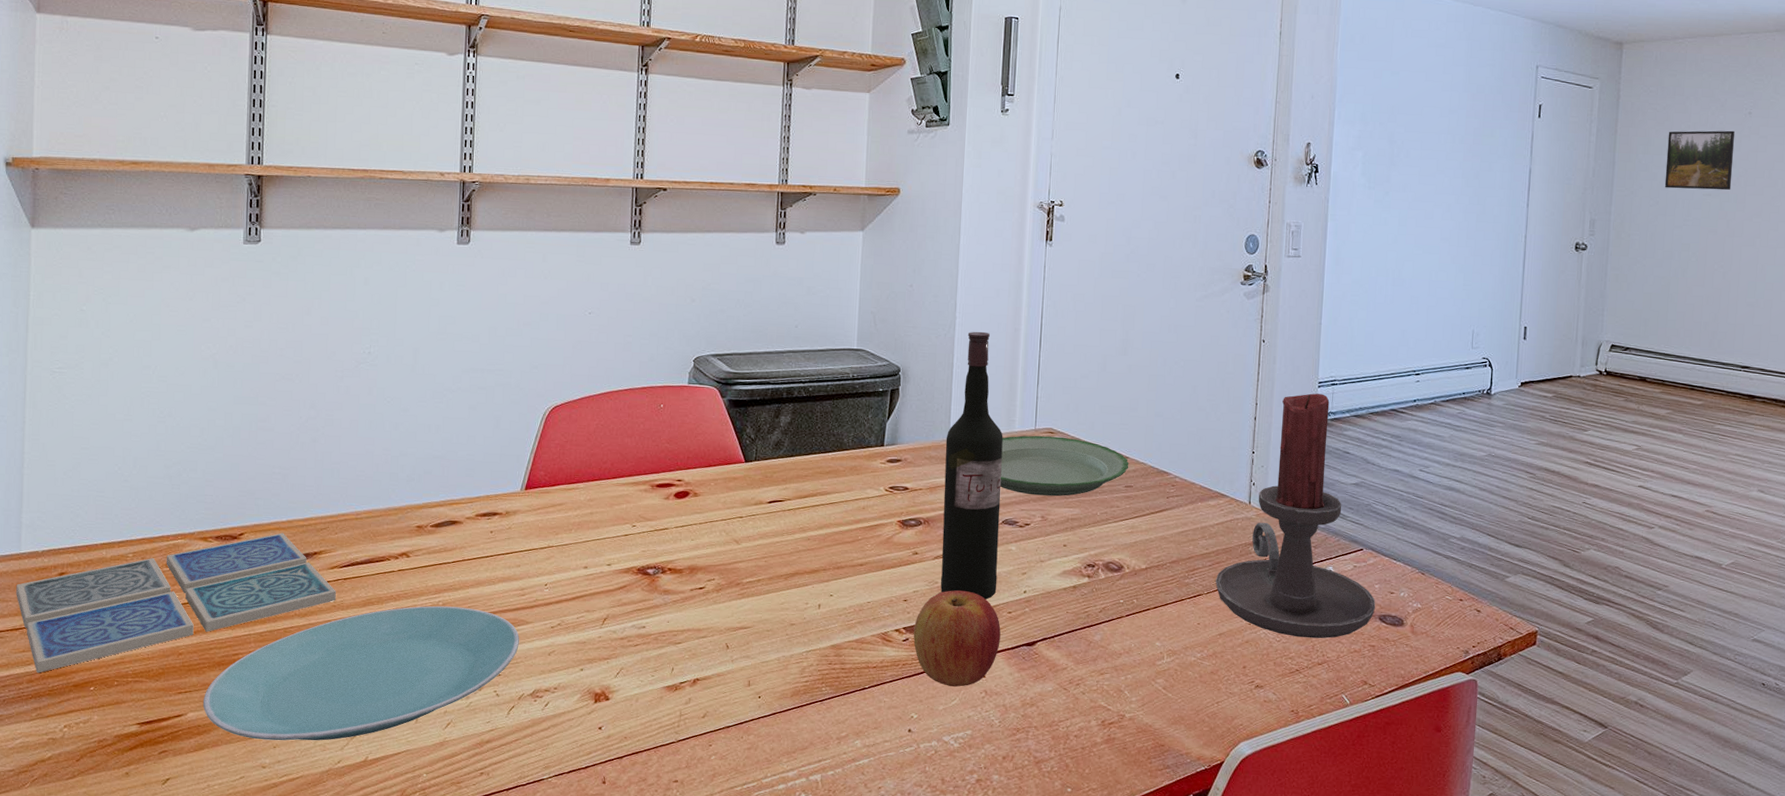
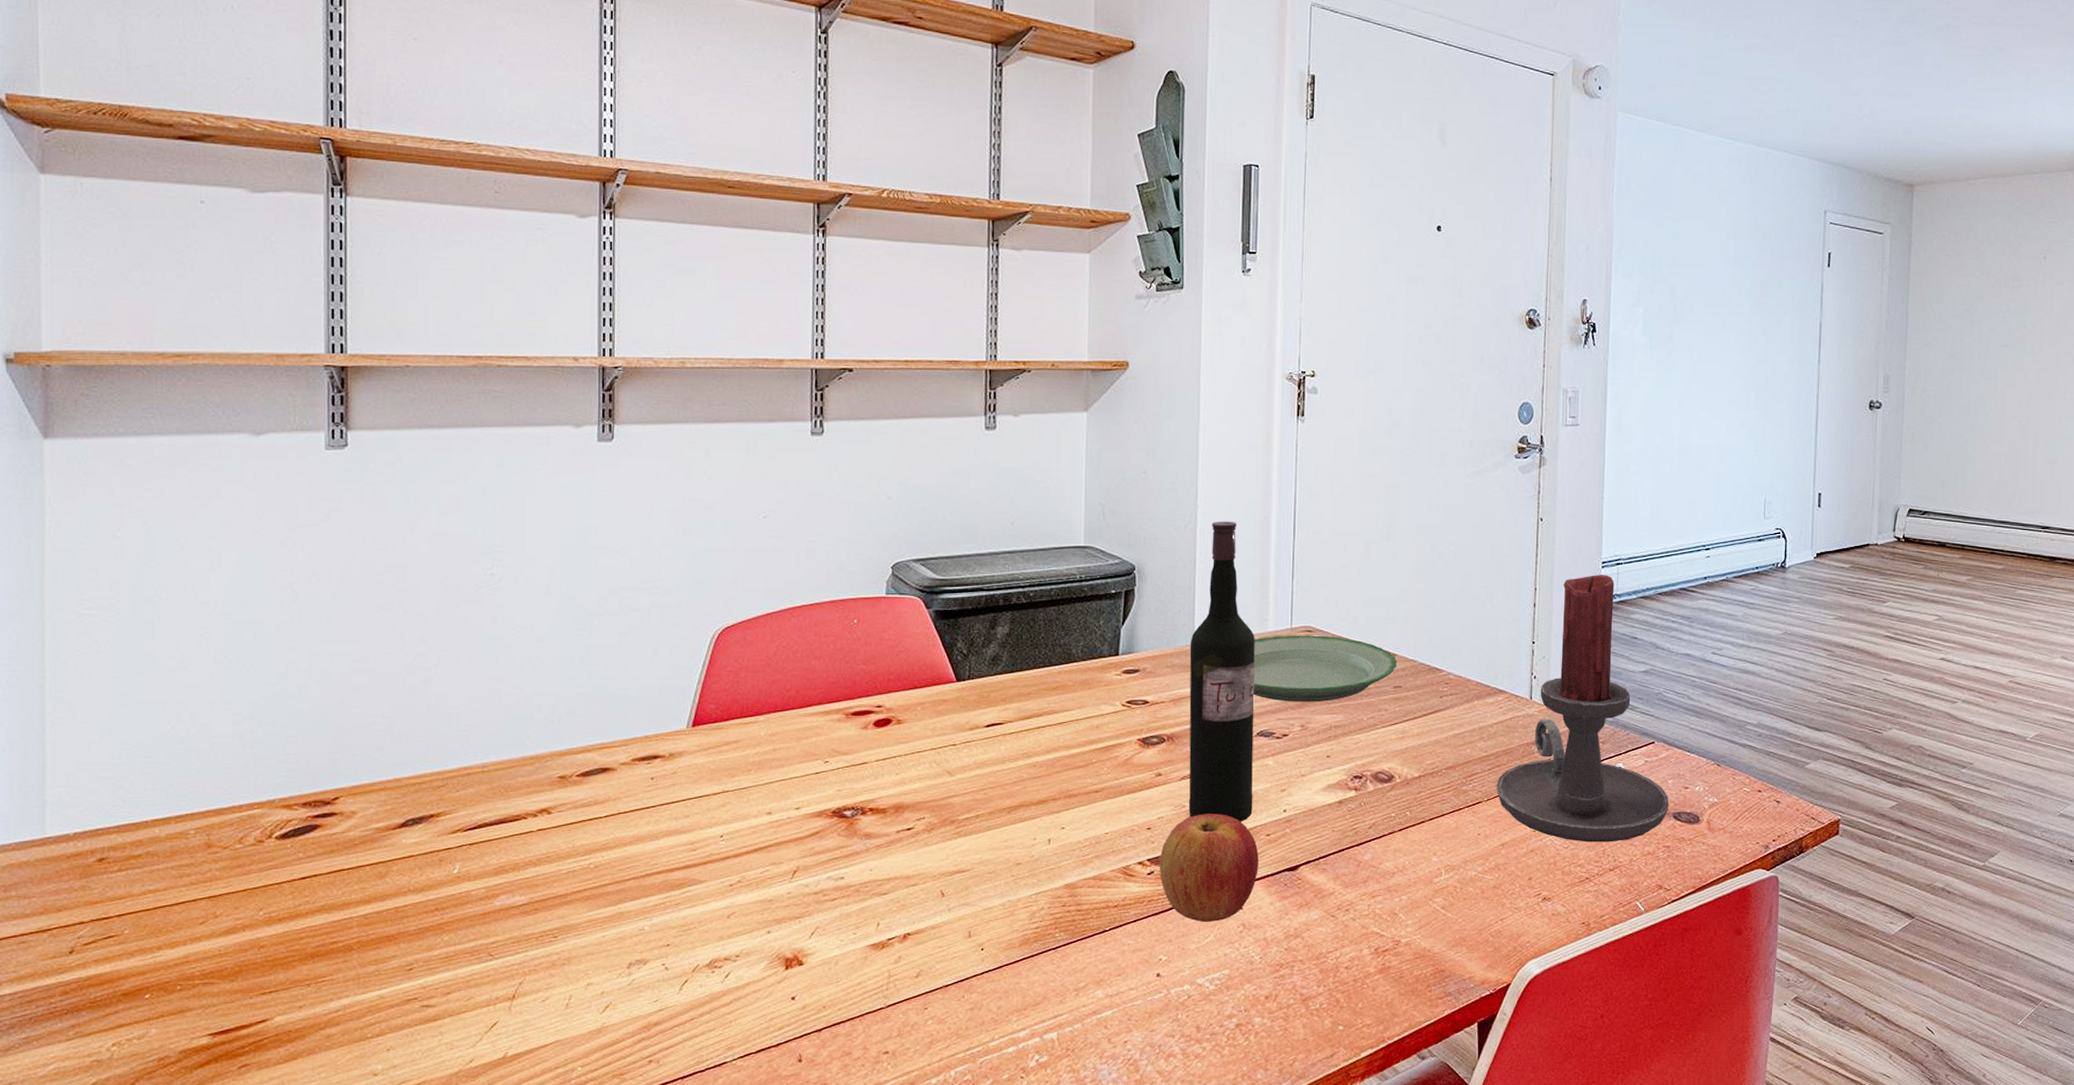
drink coaster: present [16,533,336,673] -> none [41,794,460,983]
plate: present [203,605,519,741] -> none [294,869,691,1042]
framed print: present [1664,130,1735,191] -> none [1959,276,2030,341]

